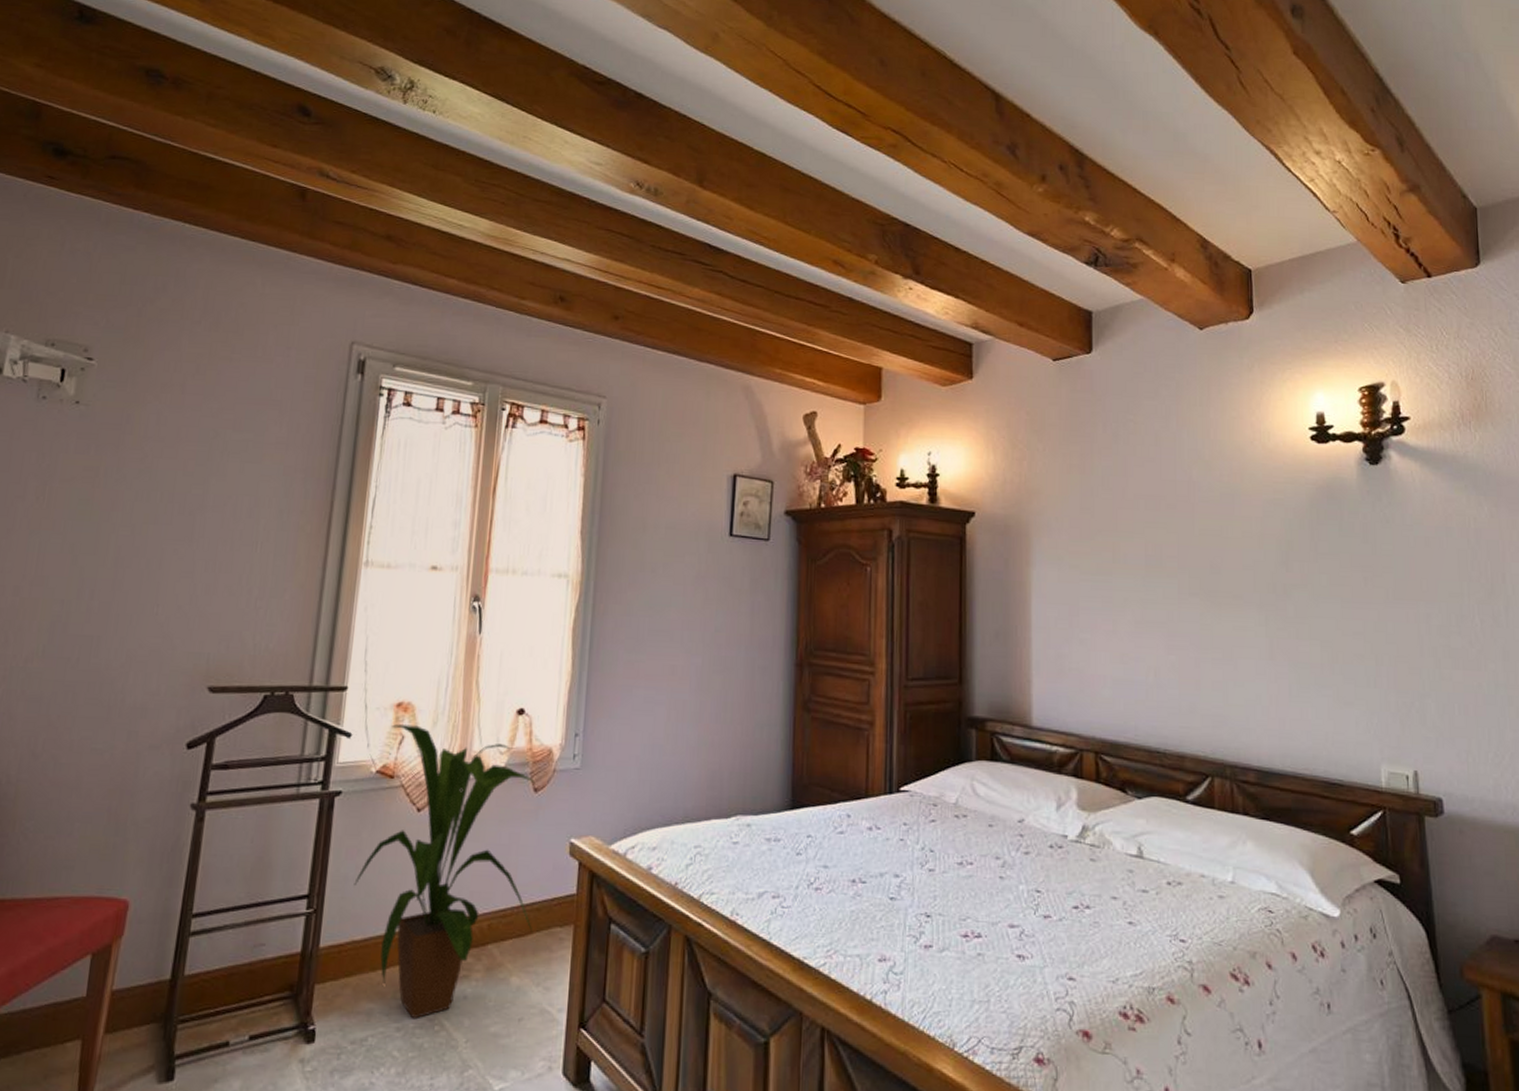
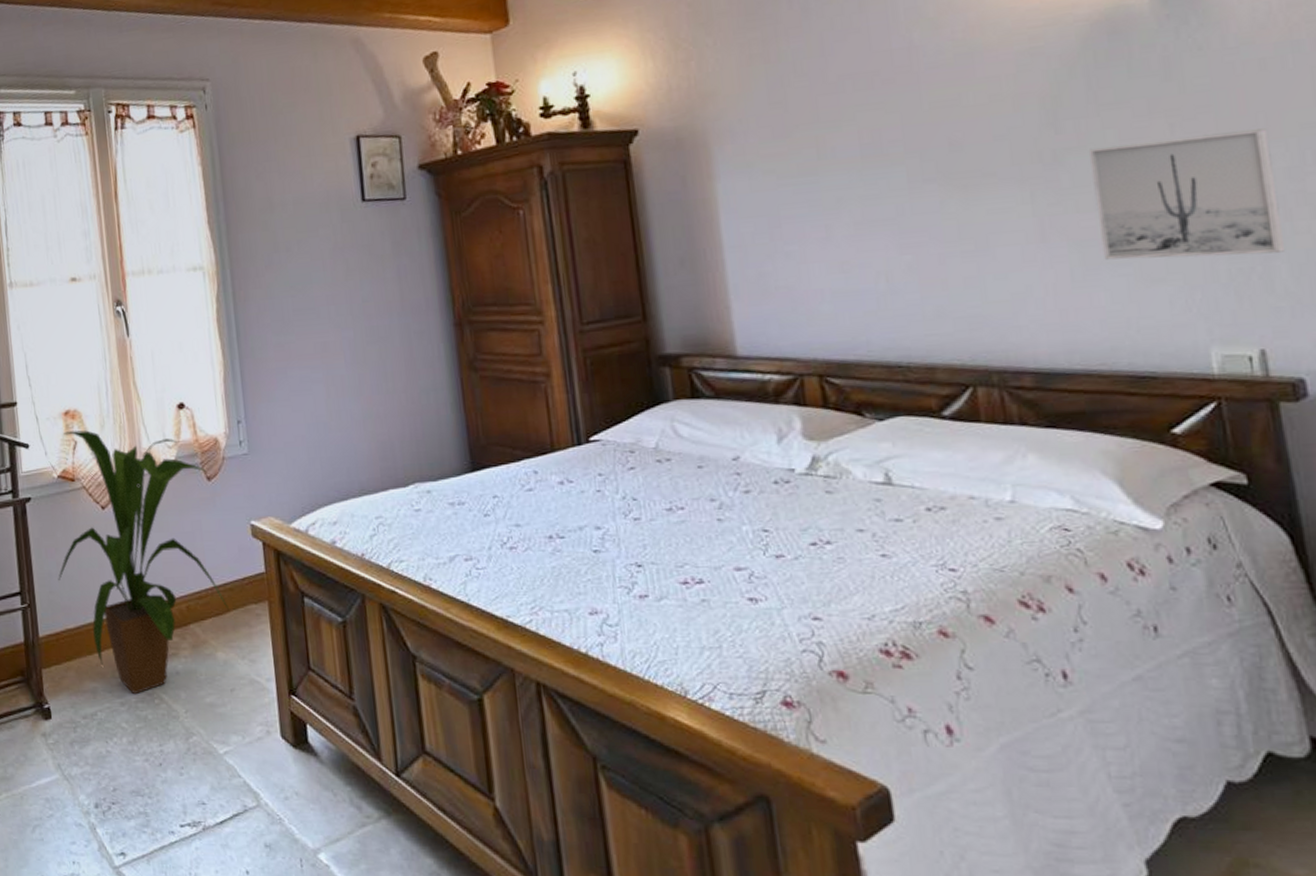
wall art: none [1309,587,1435,693] -> present [1090,128,1286,260]

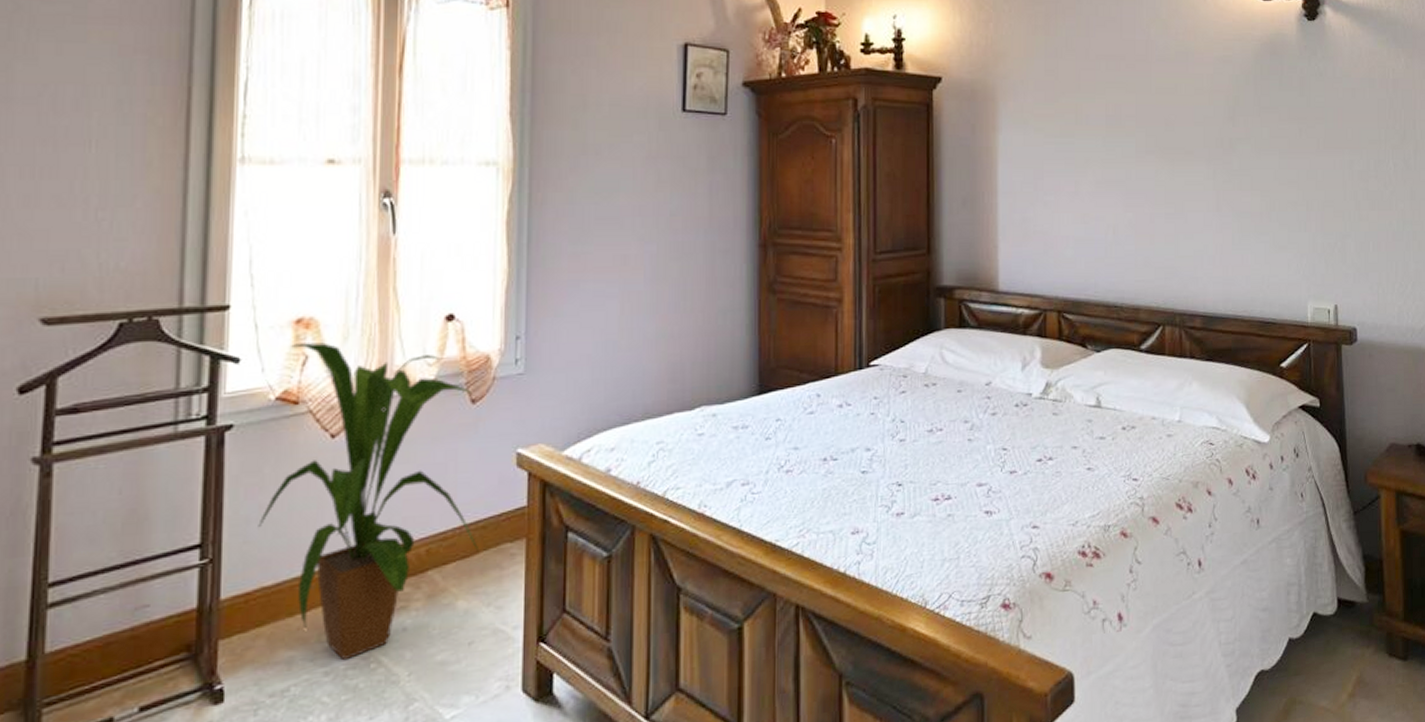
wall art: present [1090,128,1286,260] -> none [1252,140,1354,233]

